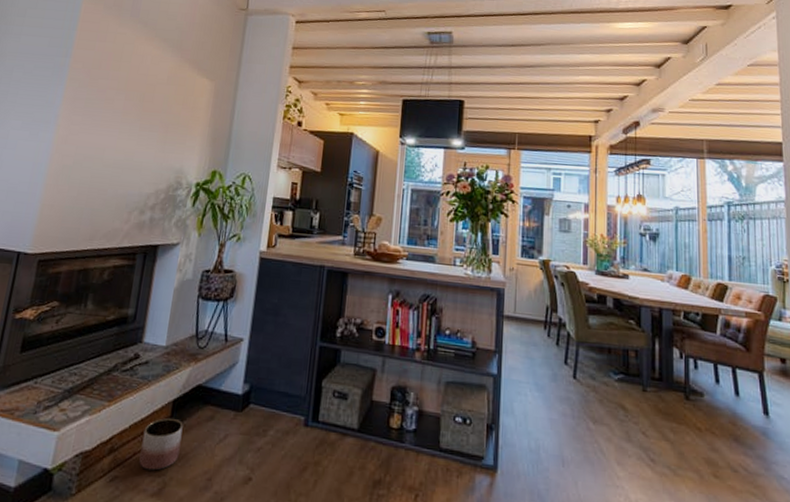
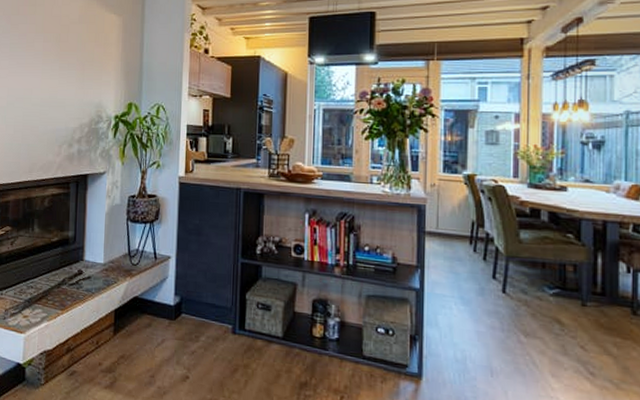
planter: present [139,418,183,471] -> none [92,325,126,368]

